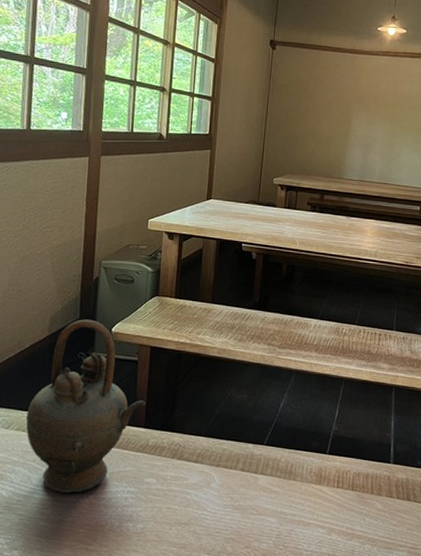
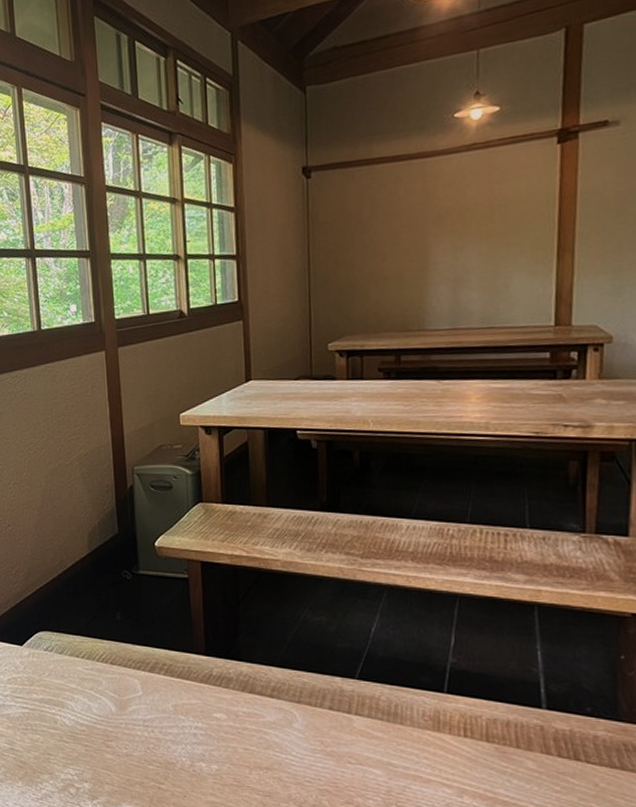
teapot: present [26,319,145,493] -> none [77,533,203,726]

